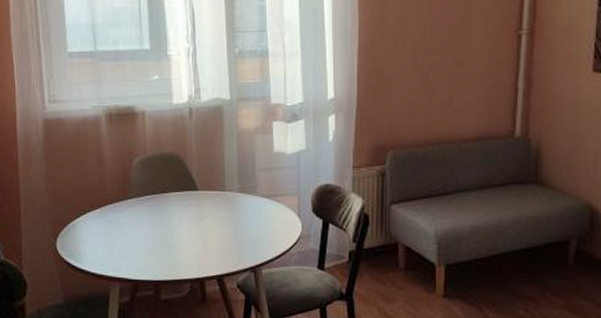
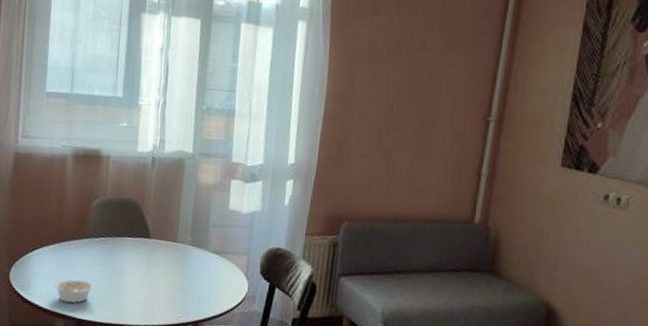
legume: none [104,241,149,266] -> present [53,279,97,303]

